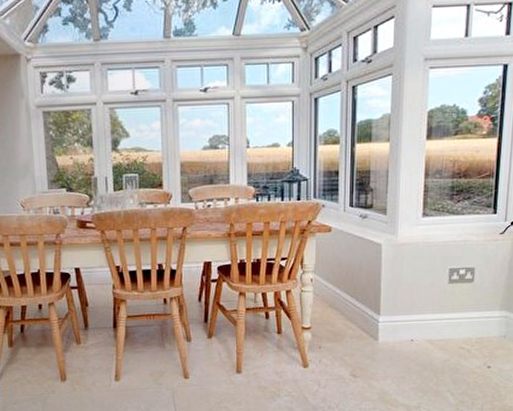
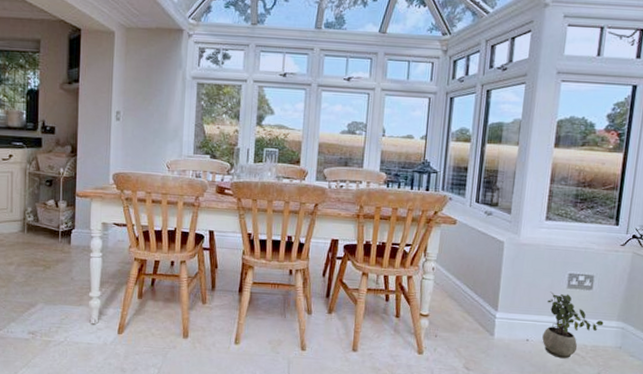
potted plant: none [427,289,487,355] -> present [542,291,604,359]

